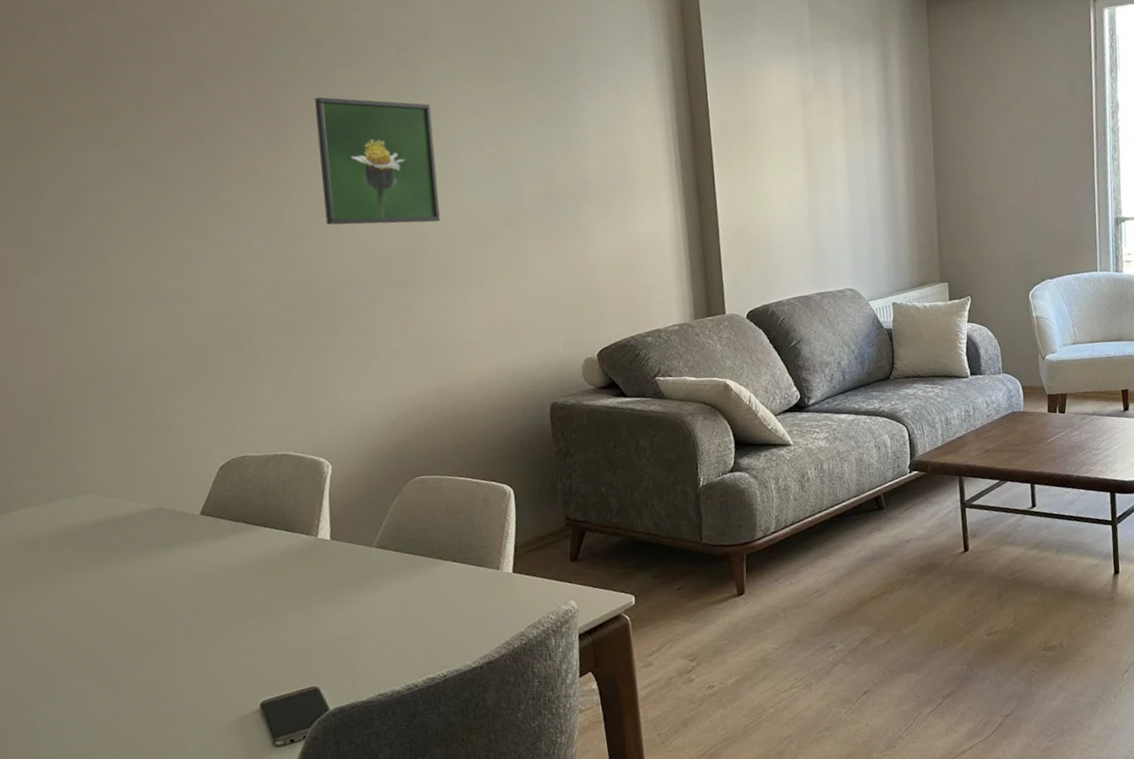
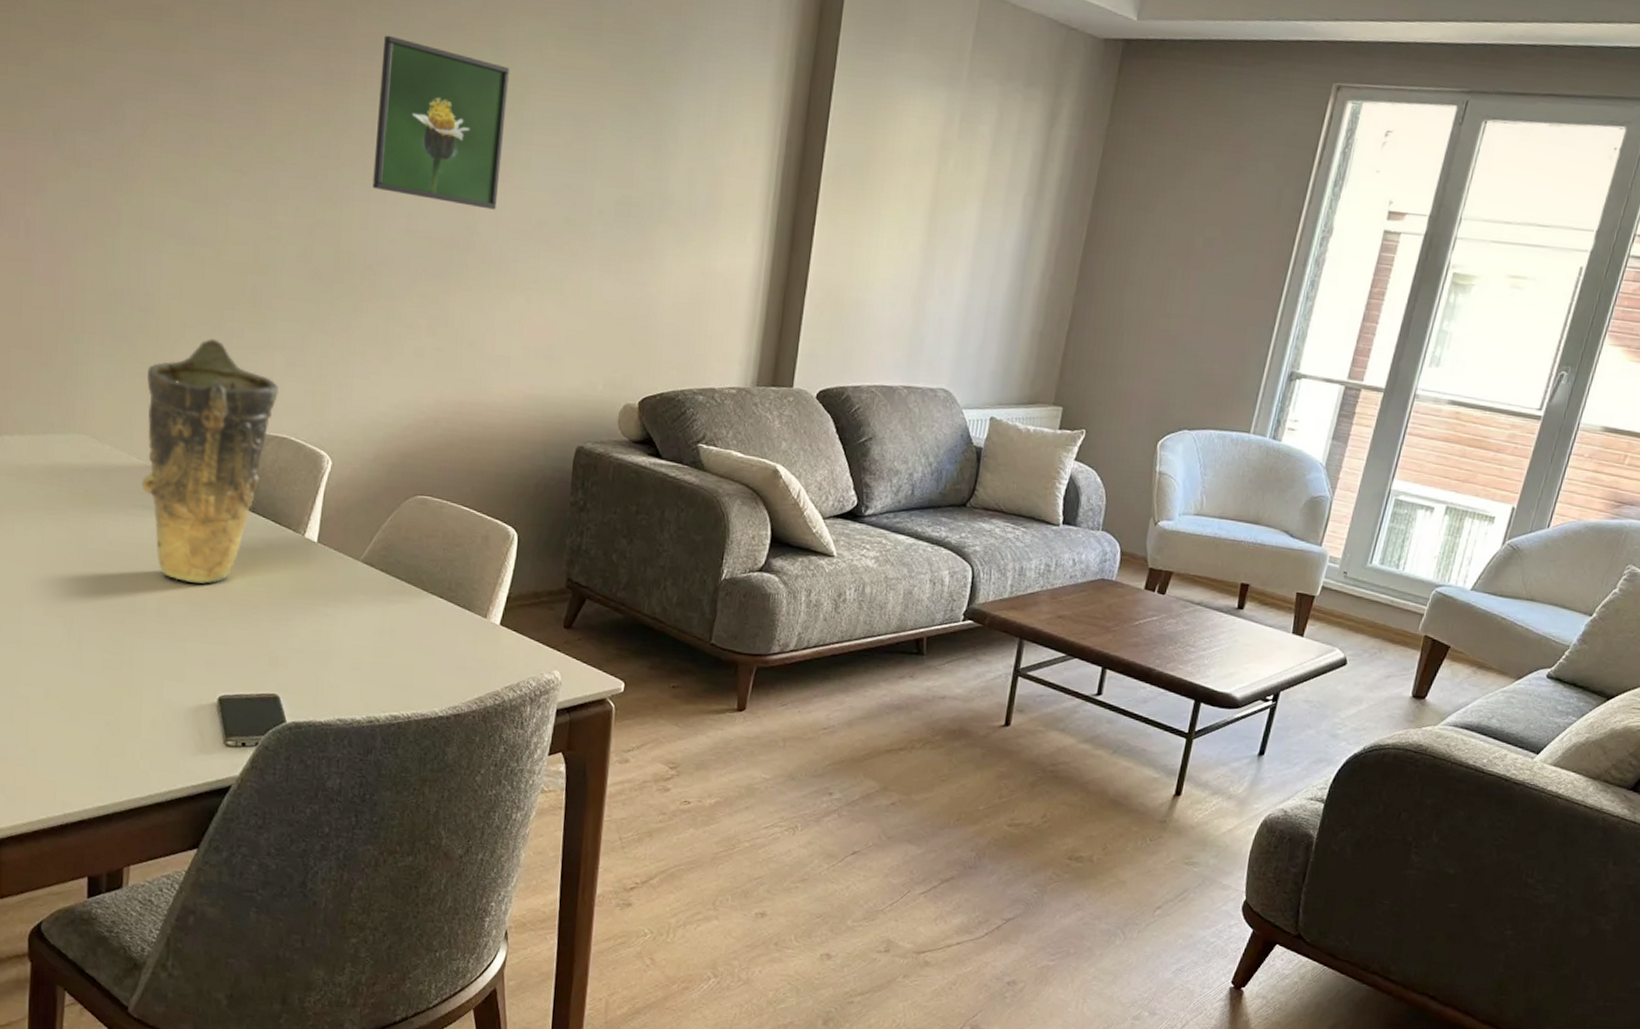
vase: none [143,382,271,606] -> present [141,338,278,584]

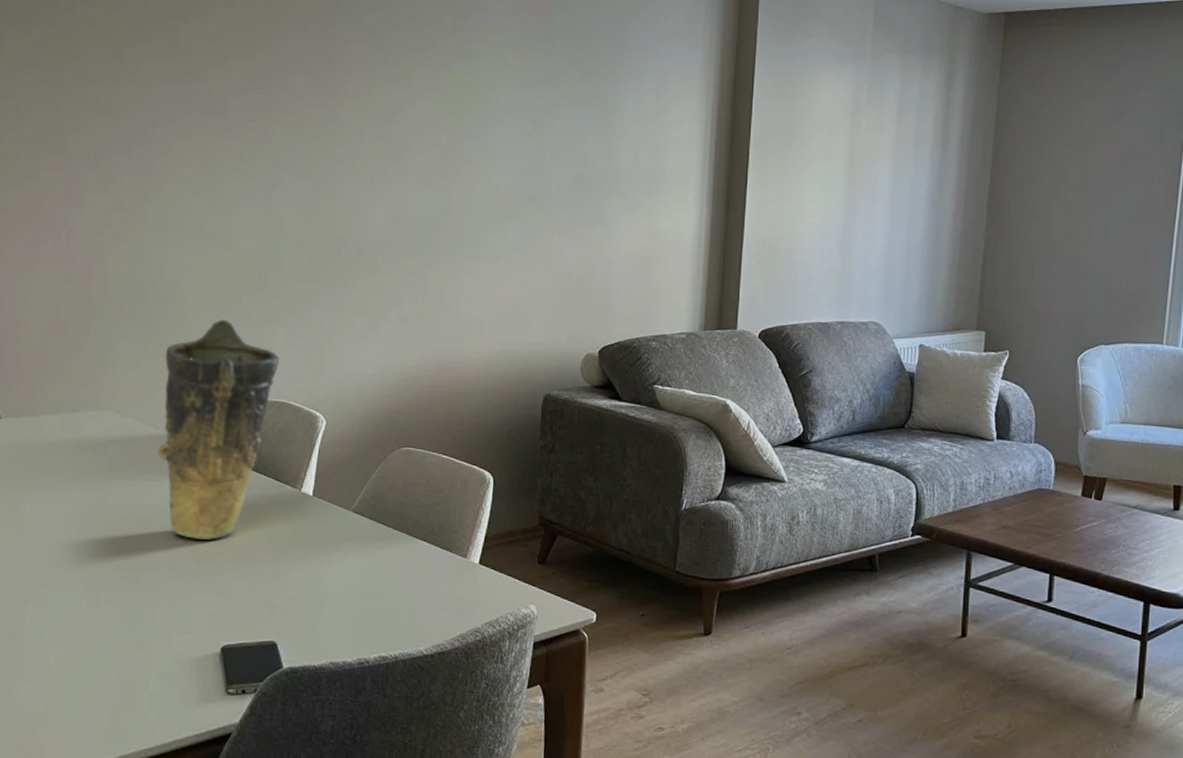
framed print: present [372,35,511,210] -> none [361,56,478,193]

